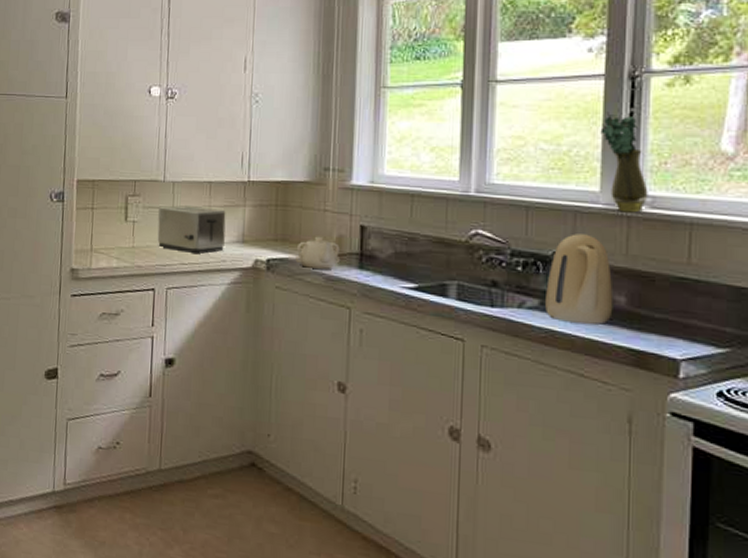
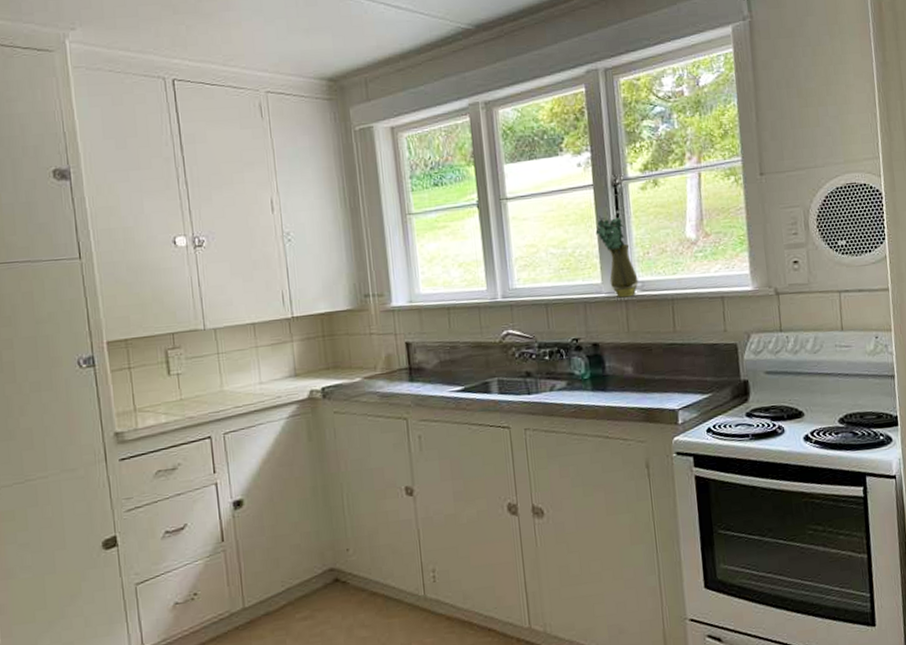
toaster: present [157,205,226,254] -> none [203,348,277,396]
teapot: present [295,236,341,270] -> none [349,358,392,390]
kettle: present [544,234,613,325] -> none [570,320,624,396]

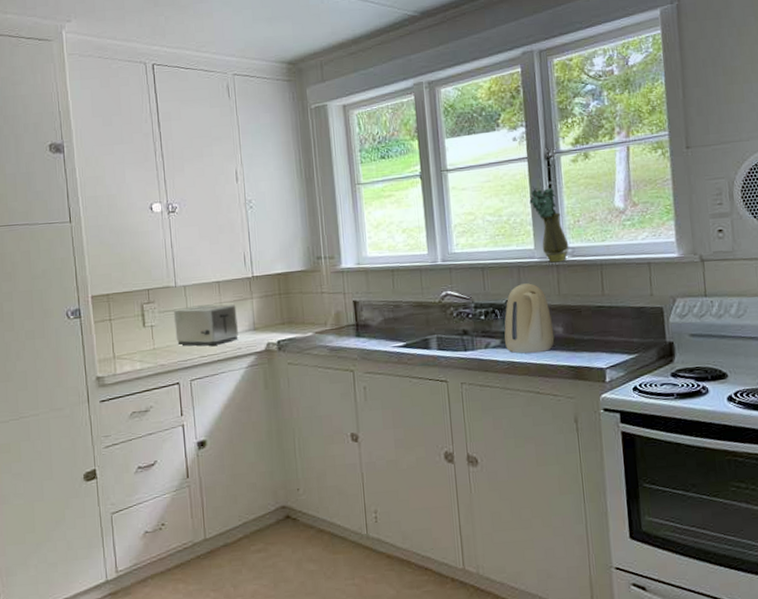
toaster: none [203,348,277,396] -> present [174,304,238,346]
kettle: none [570,320,624,396] -> present [504,283,555,354]

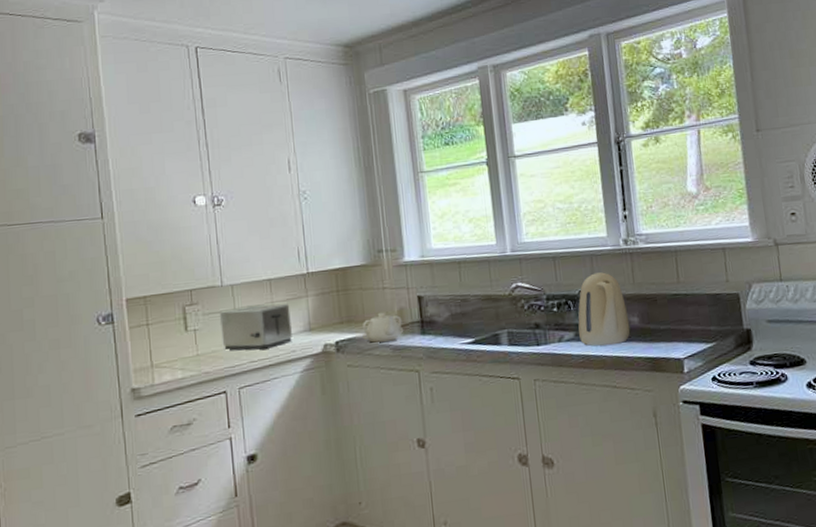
teapot: none [302,315,341,344] -> present [362,312,404,343]
vase: present [529,186,569,263] -> none [600,171,643,250]

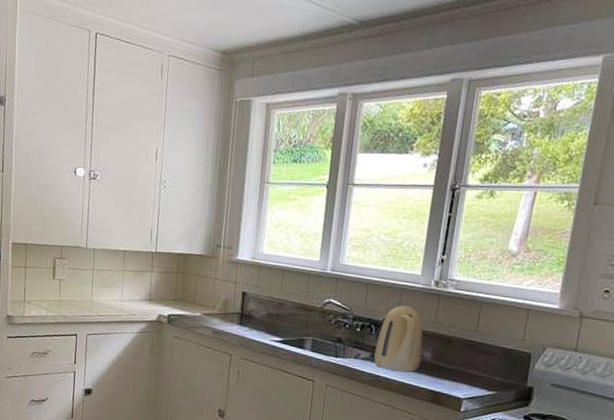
toaster: present [220,303,292,351] -> none [80,268,137,308]
teapot: present [362,312,404,343] -> none [190,298,226,325]

